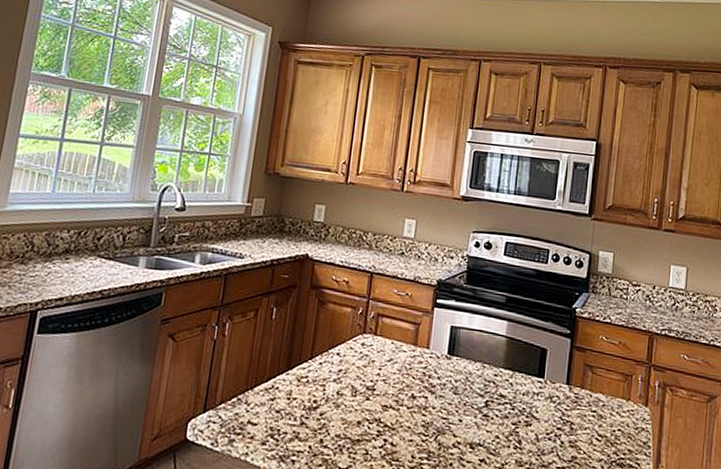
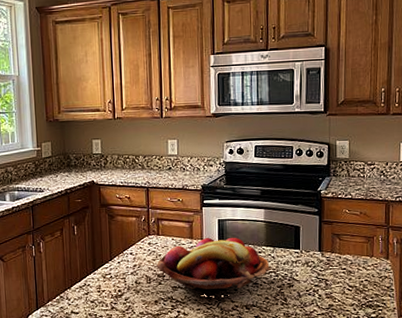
fruit basket: none [366,346,507,428] -> present [155,237,271,298]

